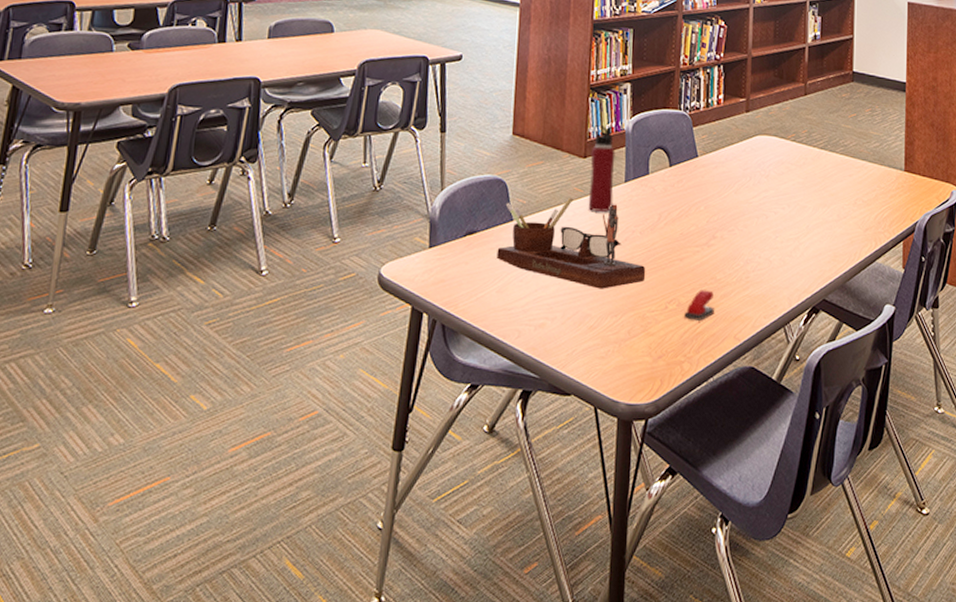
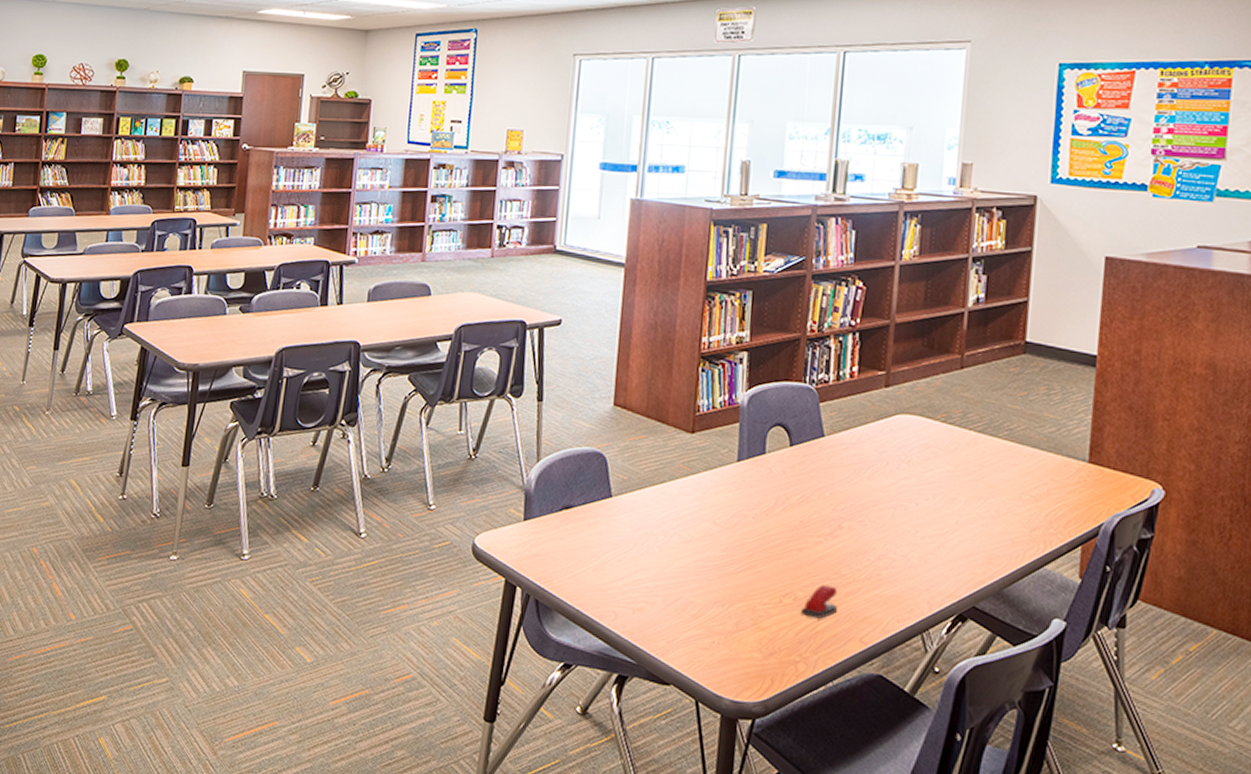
desk organizer: present [497,197,646,289] -> none [594,474,759,576]
water bottle: present [588,124,616,212] -> none [695,396,728,493]

